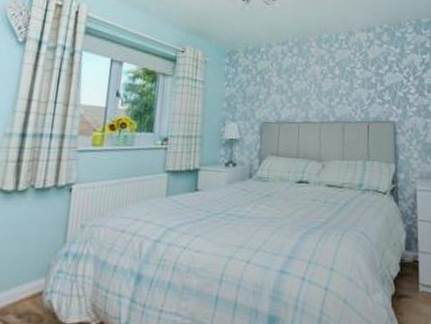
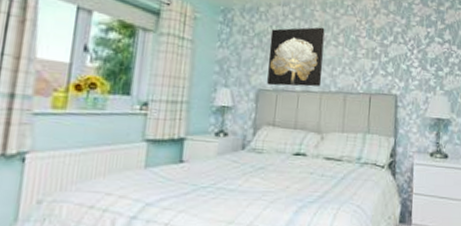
wall art: none [269,62,321,119] -> present [267,27,325,87]

